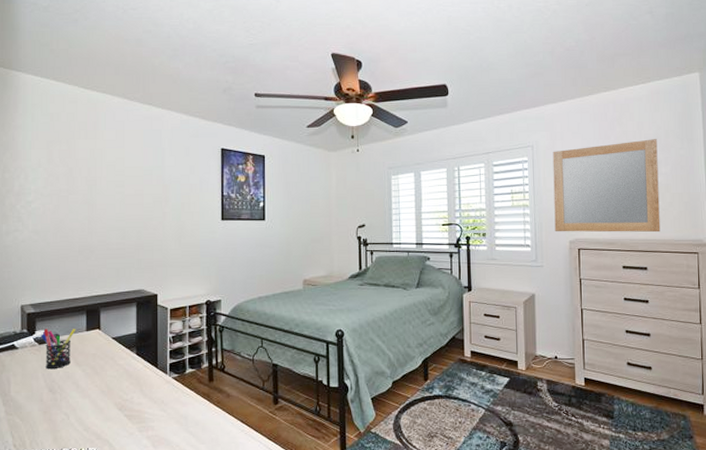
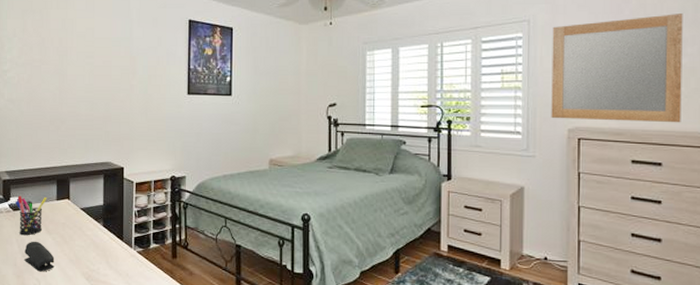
stapler: none [52,374,85,406] -> present [24,241,55,272]

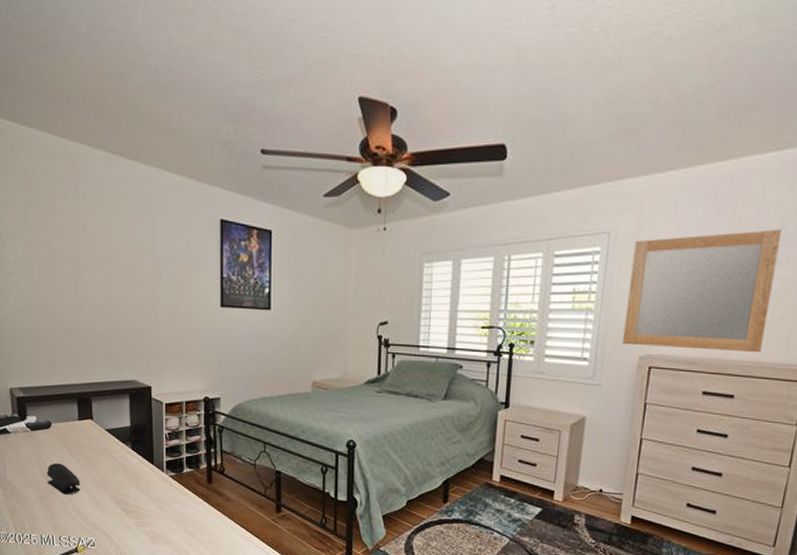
pen holder: present [15,196,47,236] -> none [32,414,68,457]

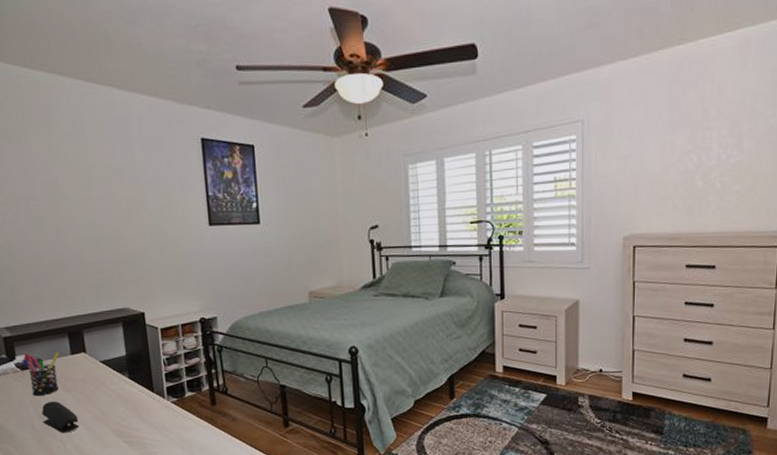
pen holder: none [32,414,68,457] -> present [22,353,60,397]
home mirror: present [622,229,782,353] -> none [606,105,742,227]

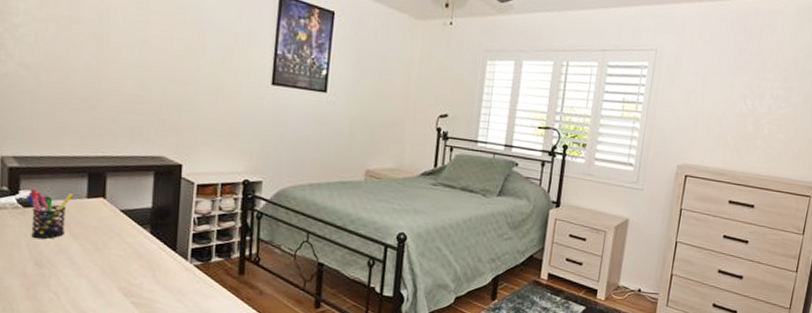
stapler: present [41,401,80,433] -> none [38,246,81,285]

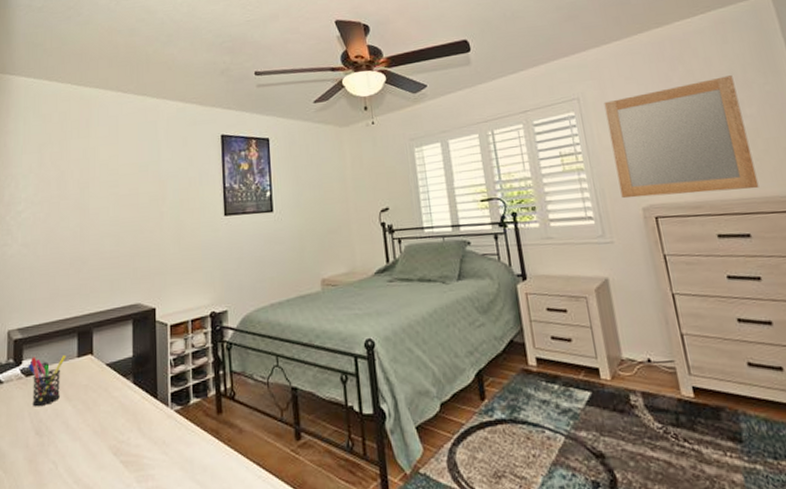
home mirror: none [663,59,795,169] -> present [604,75,759,199]

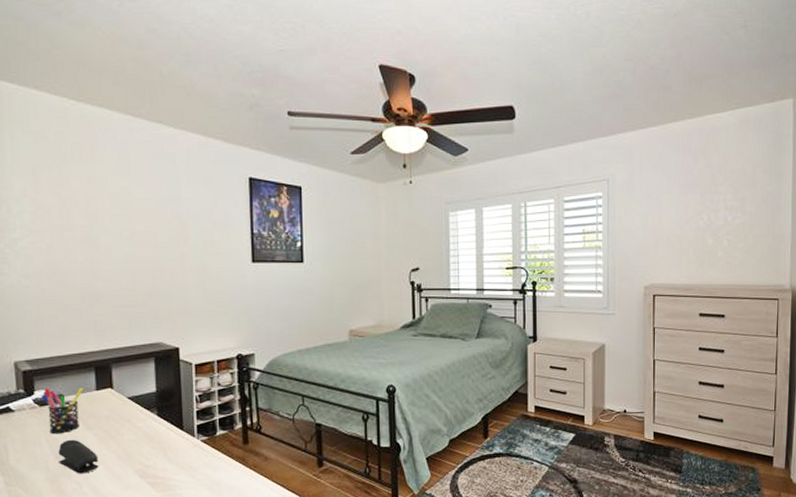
stapler: none [38,412,75,452] -> present [58,439,99,474]
home mirror: present [604,75,759,199] -> none [629,174,743,277]

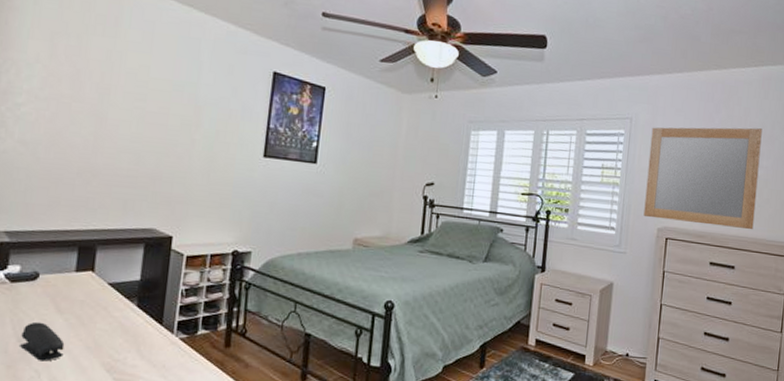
pen holder: present [41,388,84,435] -> none [14,263,63,315]
home mirror: none [629,174,743,277] -> present [643,127,762,230]

